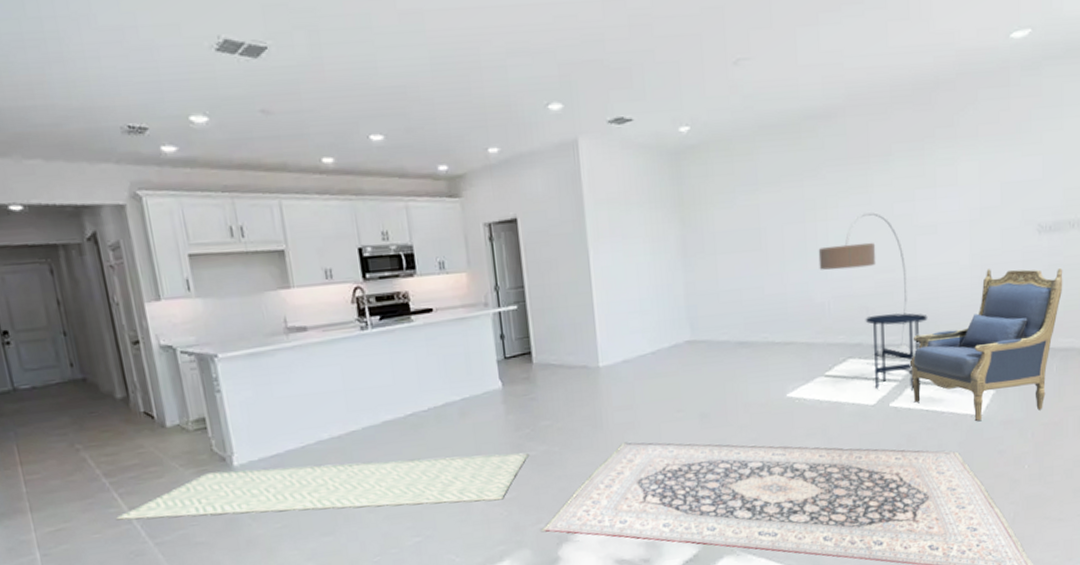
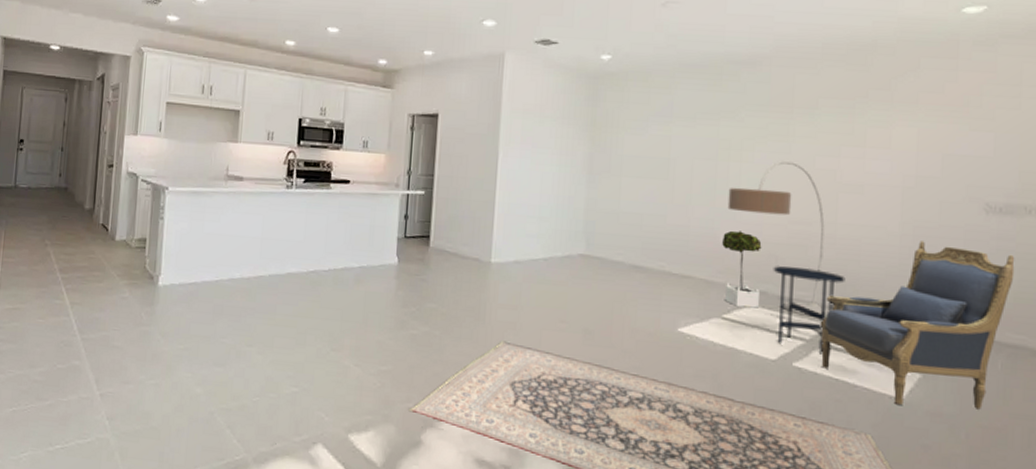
rug: present [116,452,528,520] -> none [59,286,410,370]
potted tree: none [818,289,856,363] -> present [722,230,762,309]

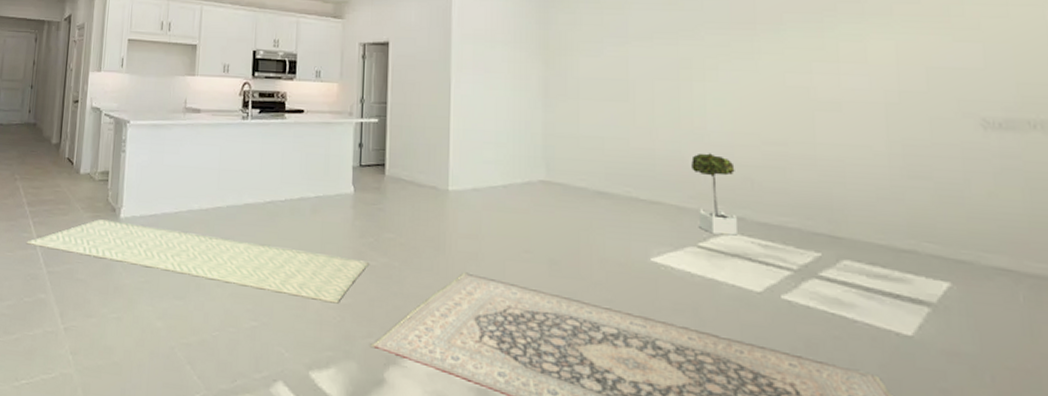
rug: none [59,286,410,370] -> present [27,219,369,304]
floor lamp: present [727,160,830,318] -> none [693,78,817,245]
side table: present [773,266,845,355] -> none [749,190,832,286]
armchair: present [820,241,1015,410] -> none [807,160,1026,349]

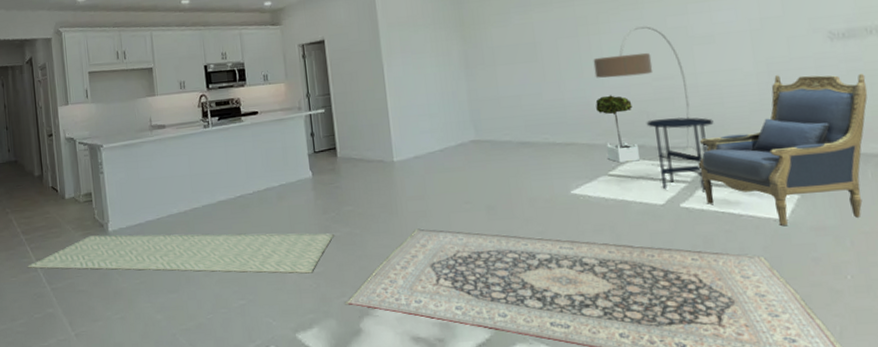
floor lamp: none [693,78,817,245] -> present [593,25,705,161]
side table: none [749,190,832,286] -> present [646,117,714,192]
armchair: none [807,160,1026,349] -> present [698,73,868,227]

